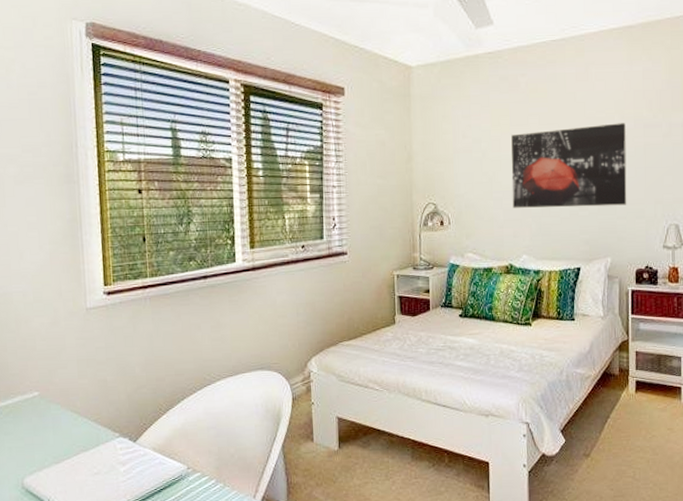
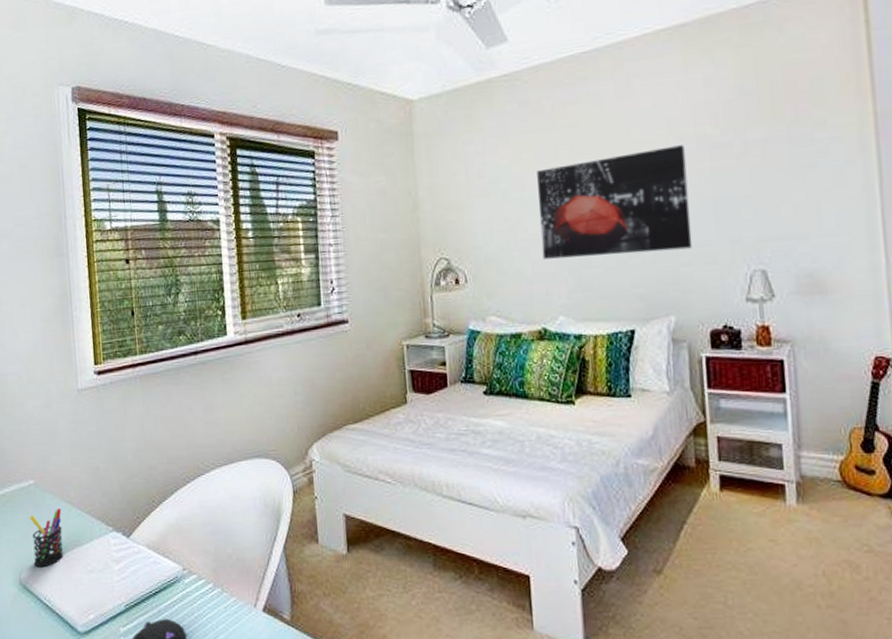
pen holder: none [33,417,68,472] -> present [29,508,63,568]

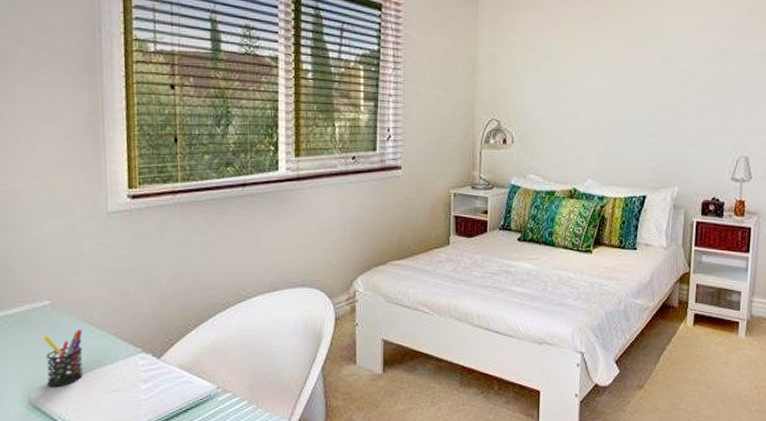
wall art: present [537,145,693,259] -> none [580,47,702,134]

